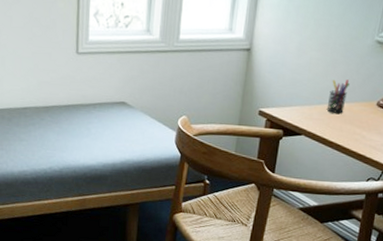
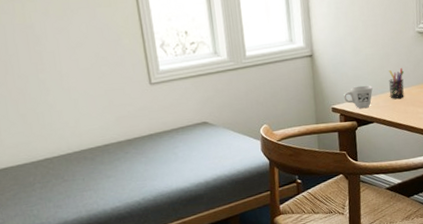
mug: none [275,91,309,118] -> present [344,85,373,109]

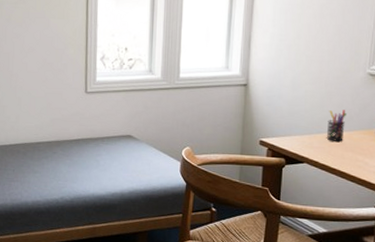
mug: present [344,85,373,109] -> none [275,122,308,147]

